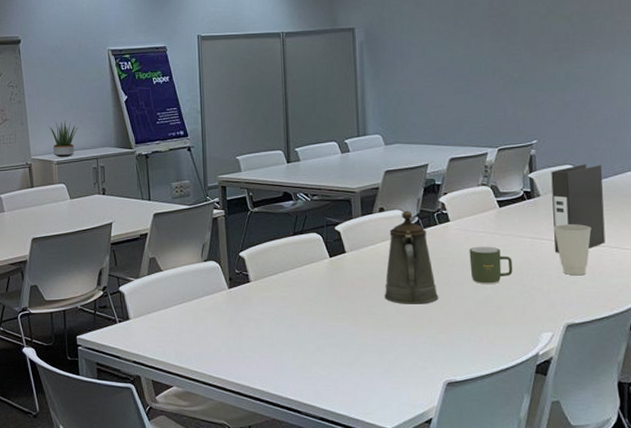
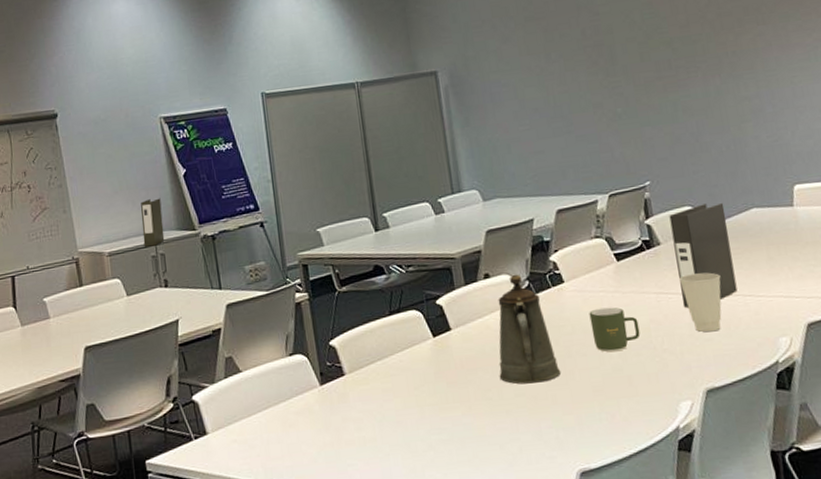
potted plant: present [48,120,77,158] -> none [96,203,130,248]
binder: none [86,119,105,159] -> present [141,198,165,247]

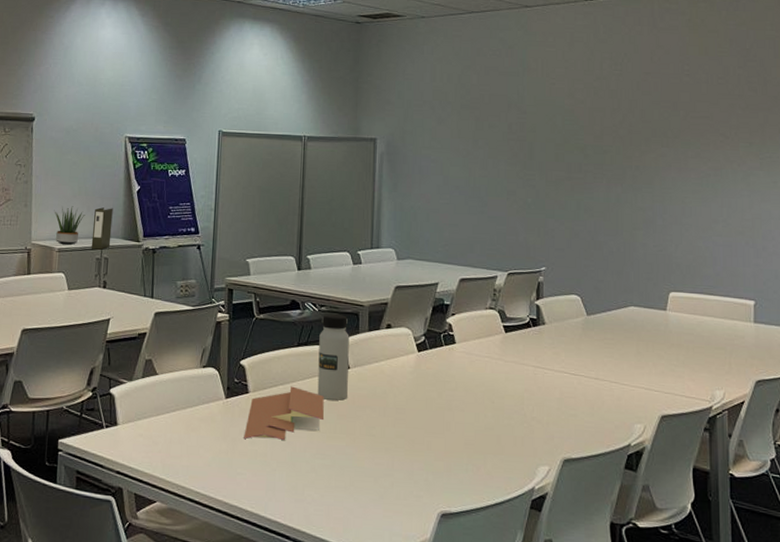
potted plant: none [96,203,130,248] -> present [54,206,84,246]
papers: none [347,359,433,426] -> present [244,386,325,441]
water bottle: none [410,272,454,368] -> present [317,314,349,401]
coffee pot: present [498,274,561,384] -> none [384,329,440,429]
mug: present [589,307,640,352] -> none [472,371,515,413]
binder: present [669,203,738,308] -> none [557,295,606,384]
cup: present [679,272,722,333] -> none [557,355,593,409]

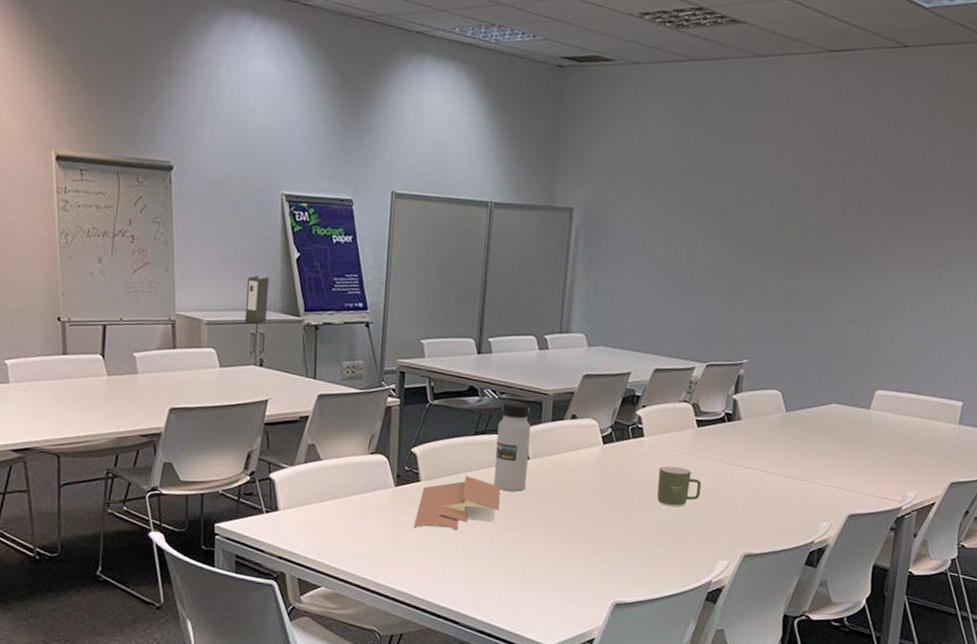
potted plant: present [54,206,84,246] -> none [200,273,236,318]
mug: none [472,371,515,413] -> present [657,466,702,507]

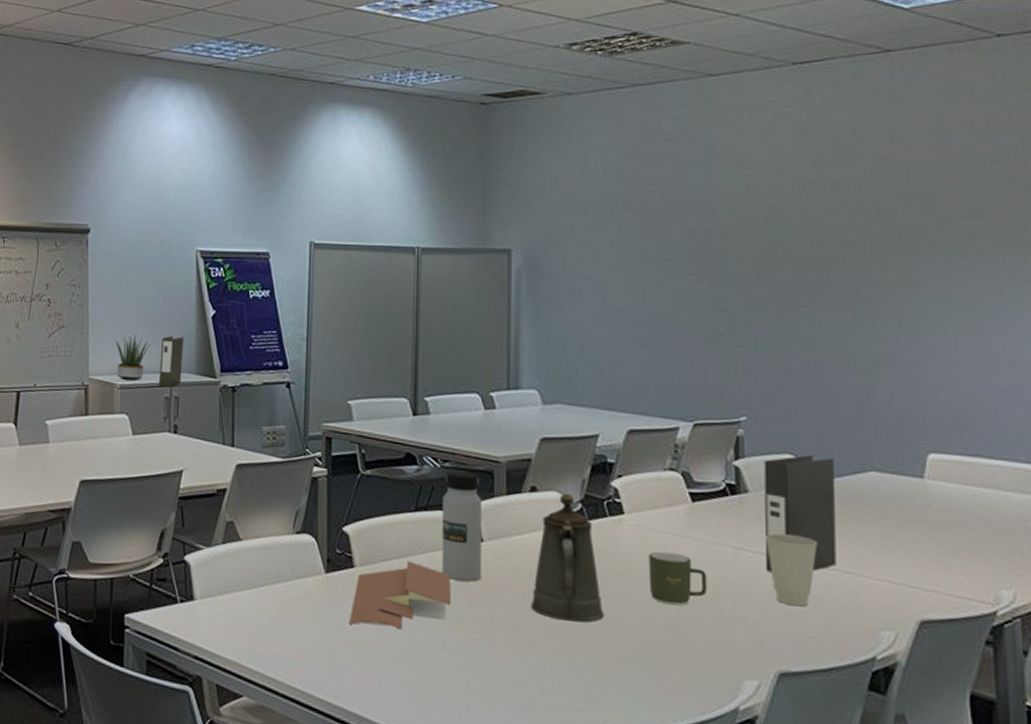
potted plant: none [200,273,236,318] -> present [114,334,150,382]
coffee pot: none [563,420,621,521] -> present [530,493,605,622]
binder: none [746,390,809,480] -> present [764,455,837,572]
cup: none [748,451,786,506] -> present [766,533,818,607]

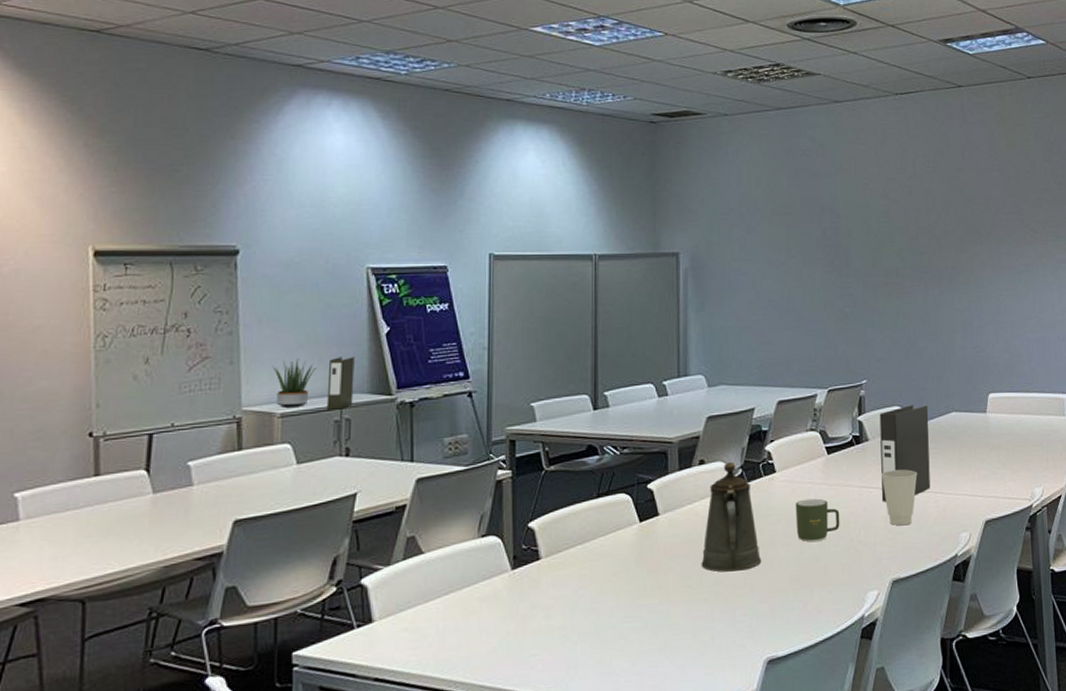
papers: present [349,561,452,630] -> none [536,544,632,613]
water bottle: present [441,471,482,582] -> none [622,455,658,554]

